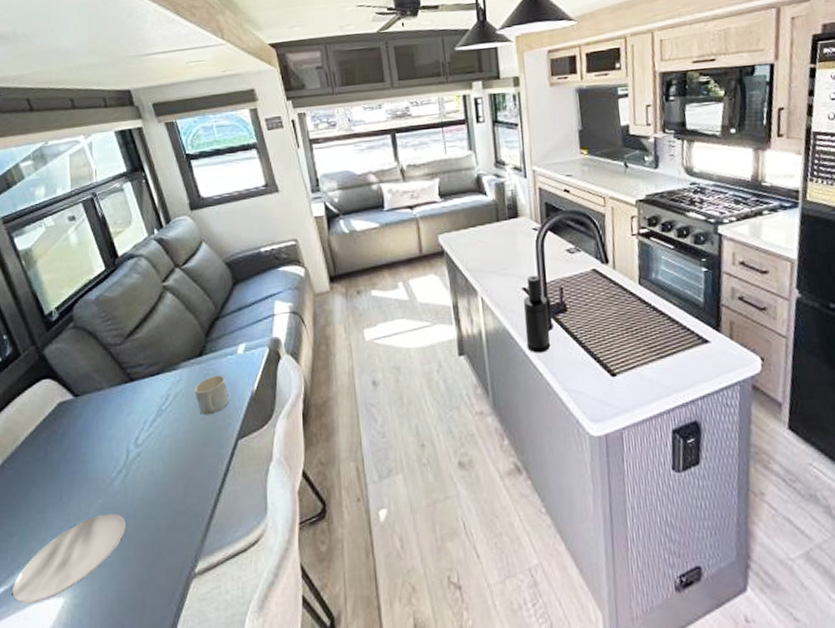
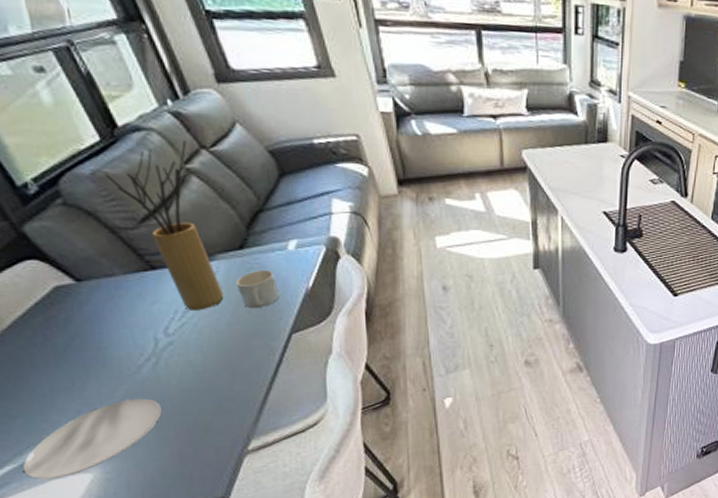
vase: none [105,261,184,420] -> present [104,140,224,310]
soap dispenser: present [523,275,551,353] -> none [600,200,625,272]

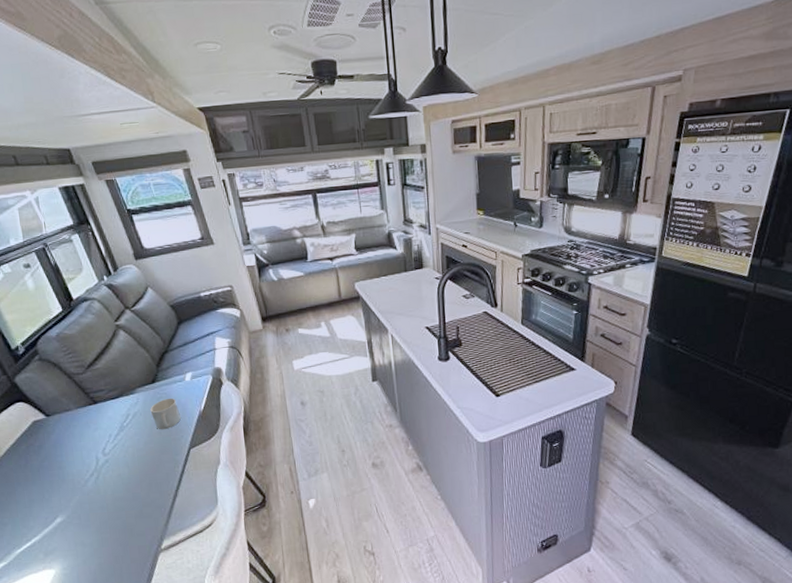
plate: present [22,398,162,480] -> none [10,506,101,575]
vase: present [104,140,224,310] -> none [65,304,142,434]

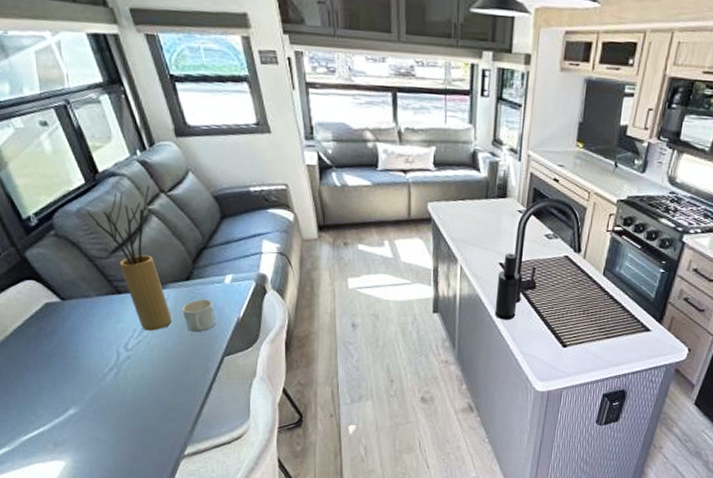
vase: none [65,304,142,434] -> present [86,185,172,331]
soap dispenser: none [426,316,448,379] -> present [494,253,519,320]

